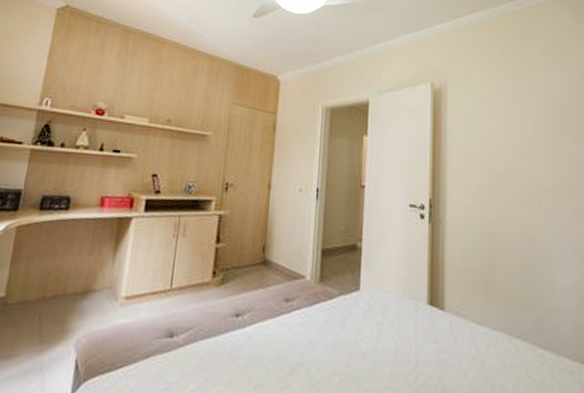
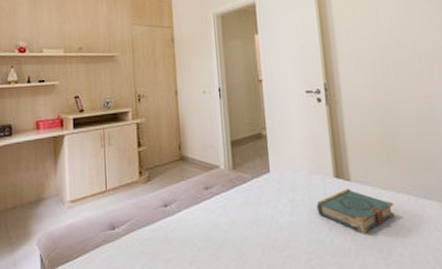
book: none [405,319,488,371] -> present [316,189,396,233]

